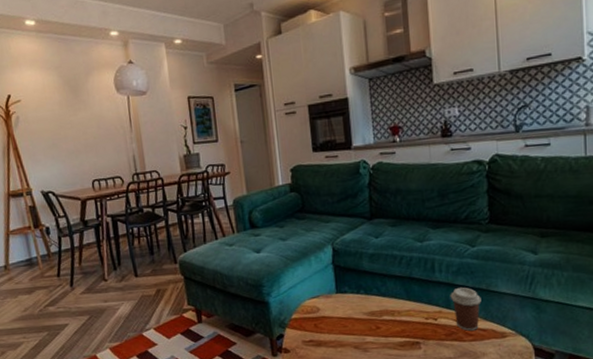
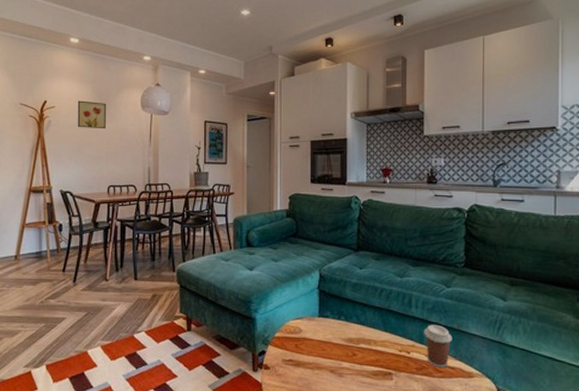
wall art: none [44,89,80,121] -> present [77,100,106,129]

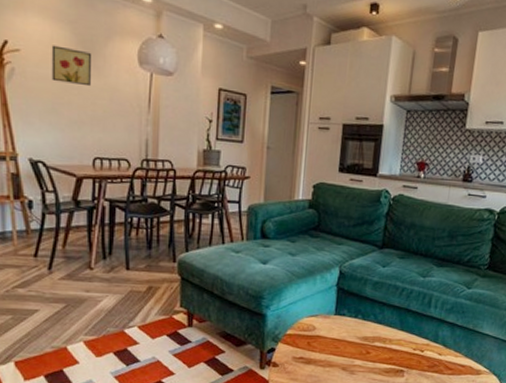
coffee cup: present [423,324,452,367] -> none [439,324,466,365]

